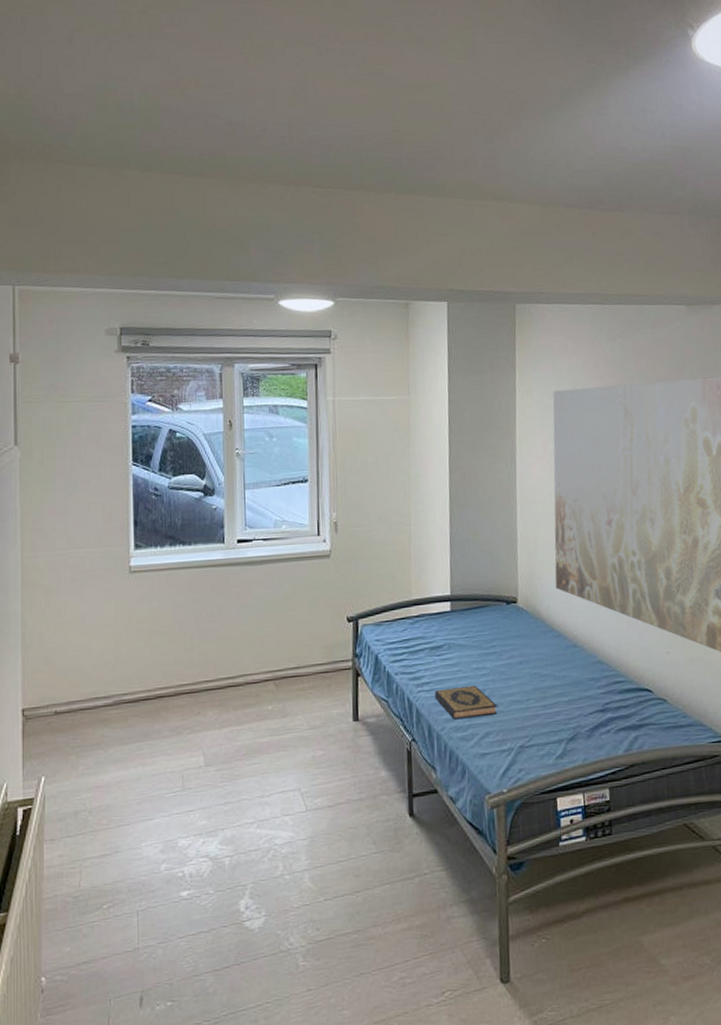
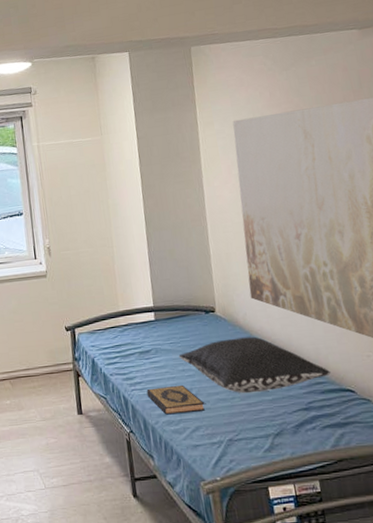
pillow: none [473,631,630,695] -> present [178,336,331,394]

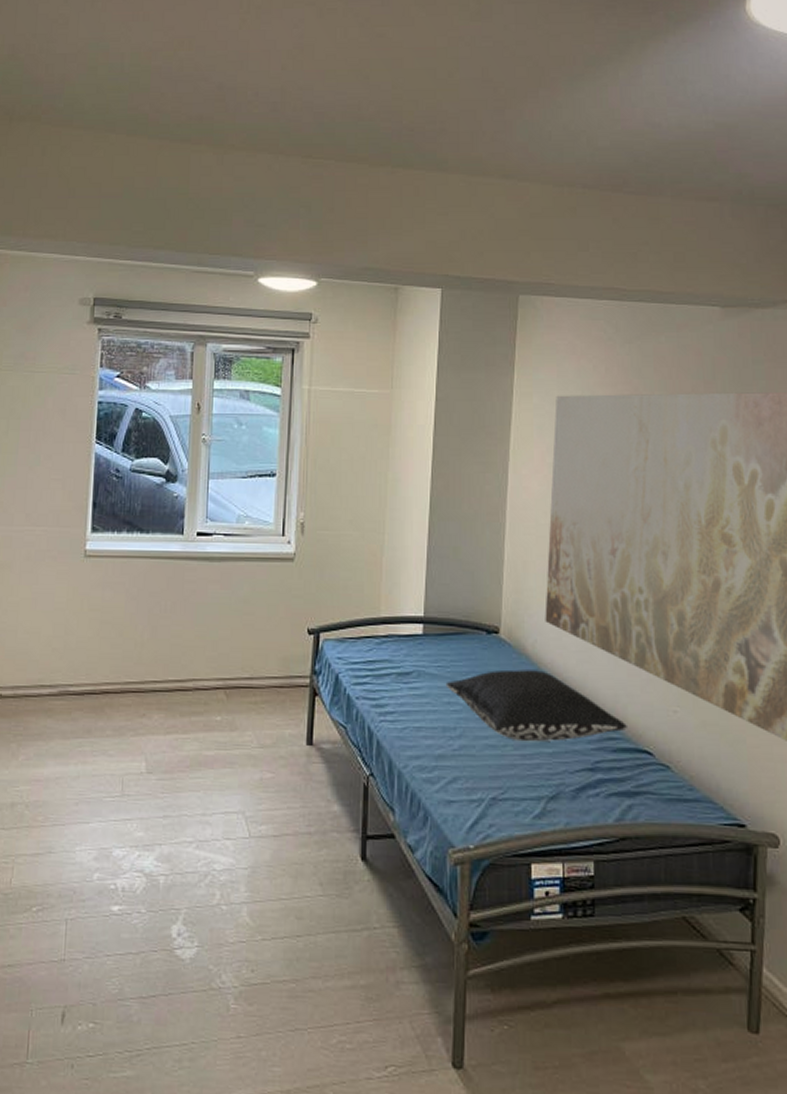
hardback book: present [146,384,205,415] -> none [399,721,469,759]

